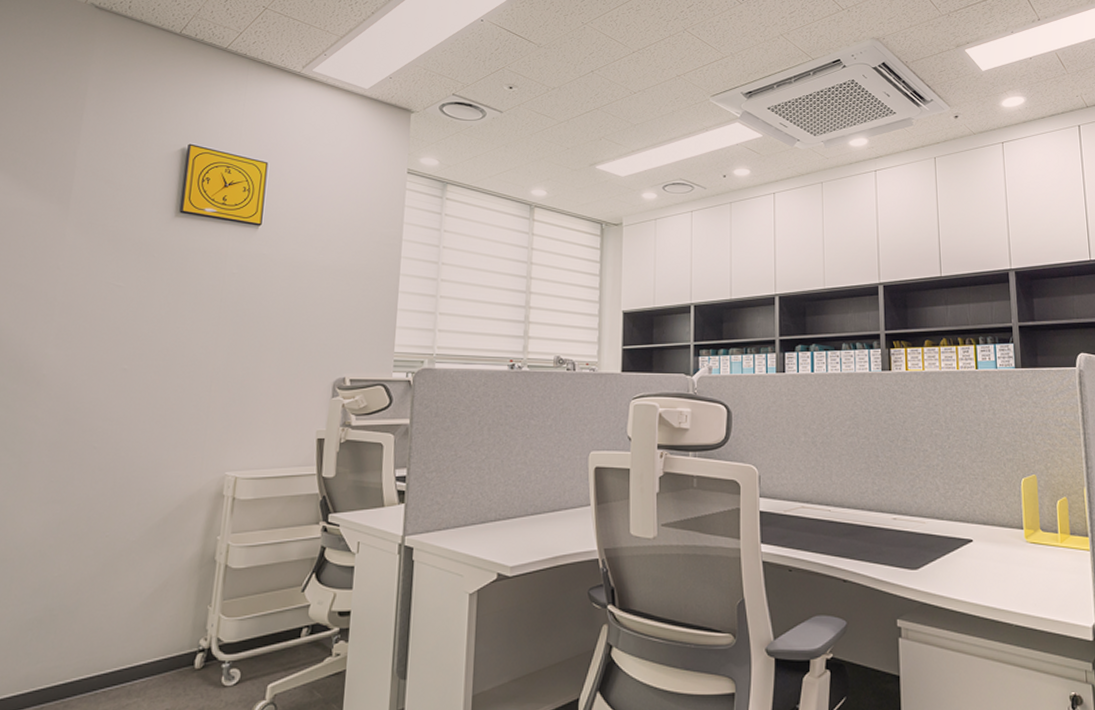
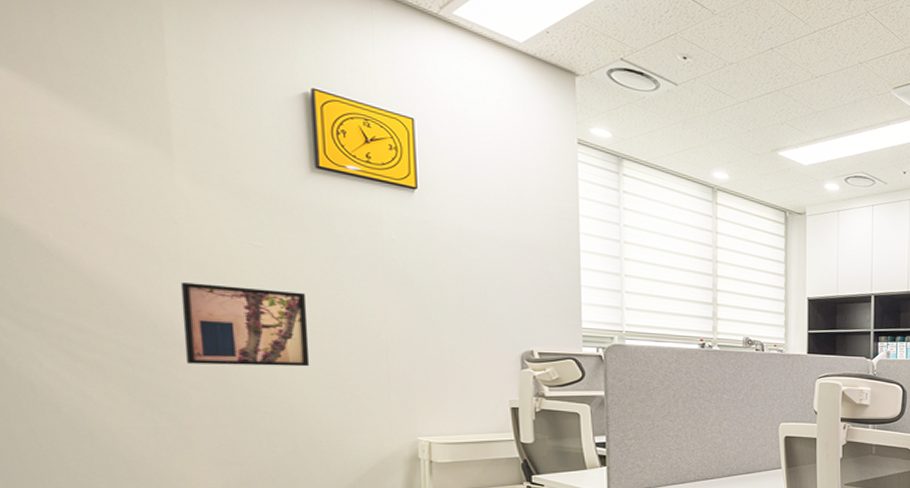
wall art: none [38,323,151,400] -> present [180,282,310,367]

